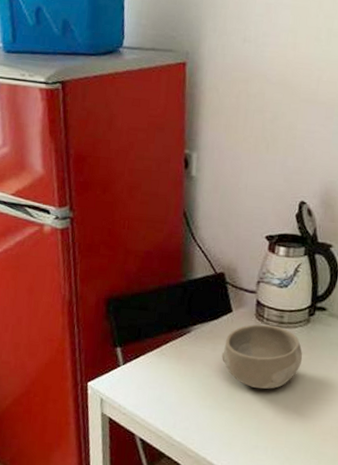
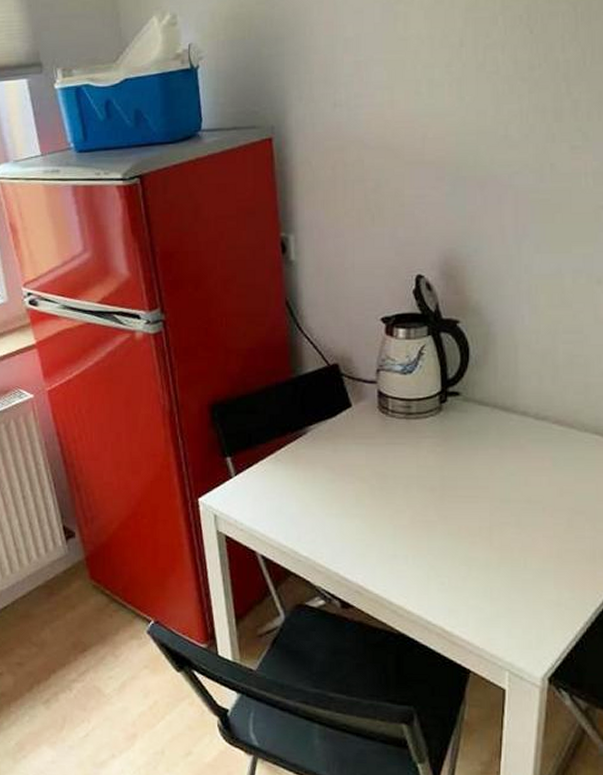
bowl: present [221,324,303,389] -> none [344,417,438,490]

